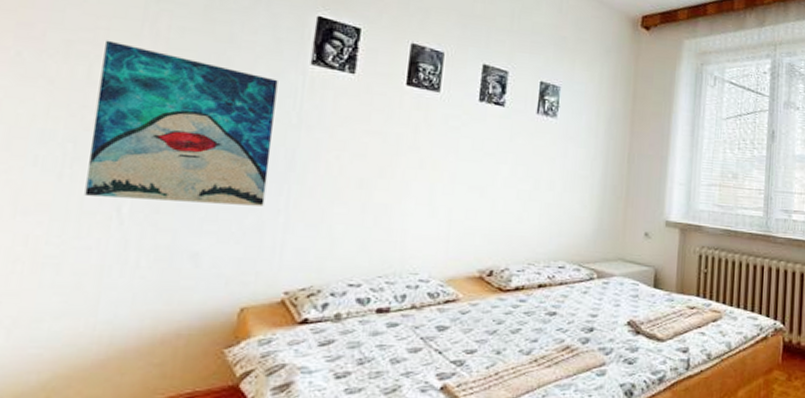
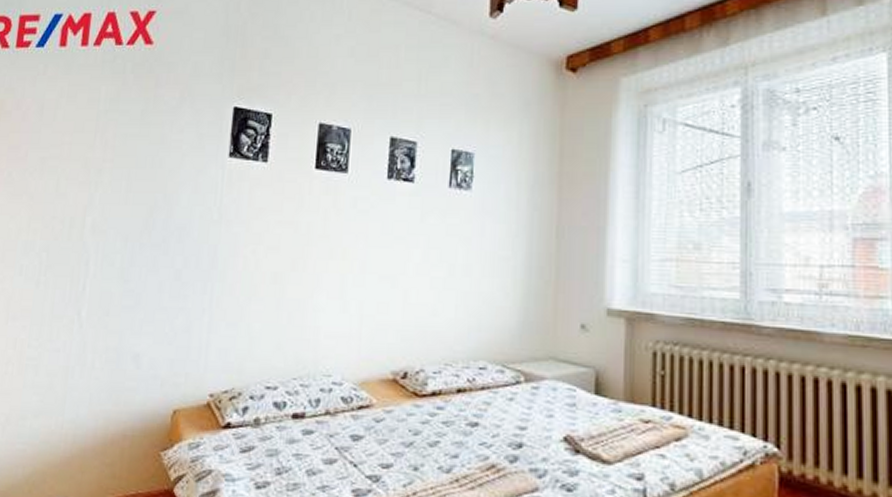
wall art: present [84,40,278,206] -> none [55,154,201,306]

